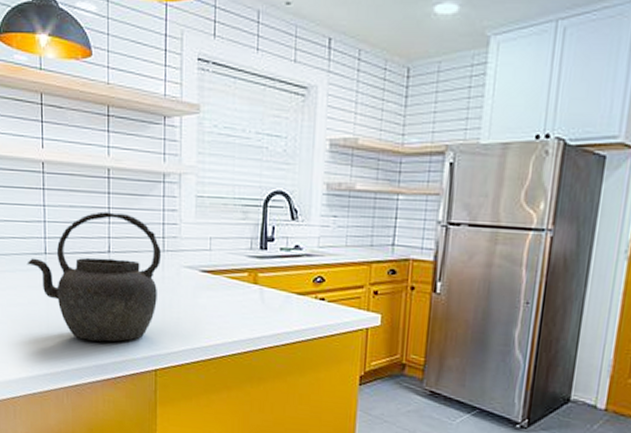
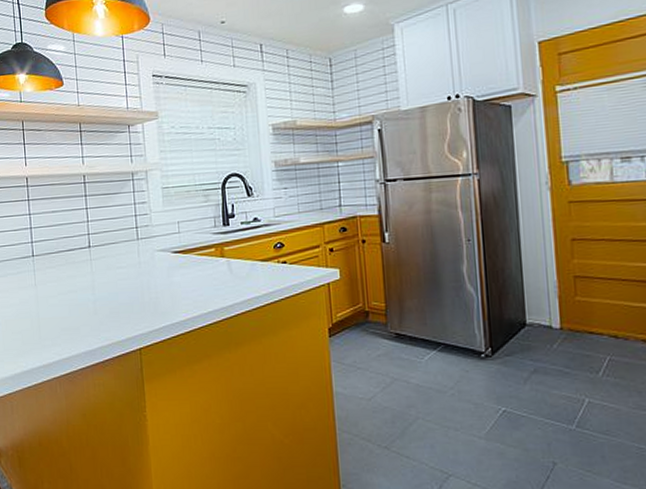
kettle: present [27,211,161,342] -> none [17,212,136,330]

